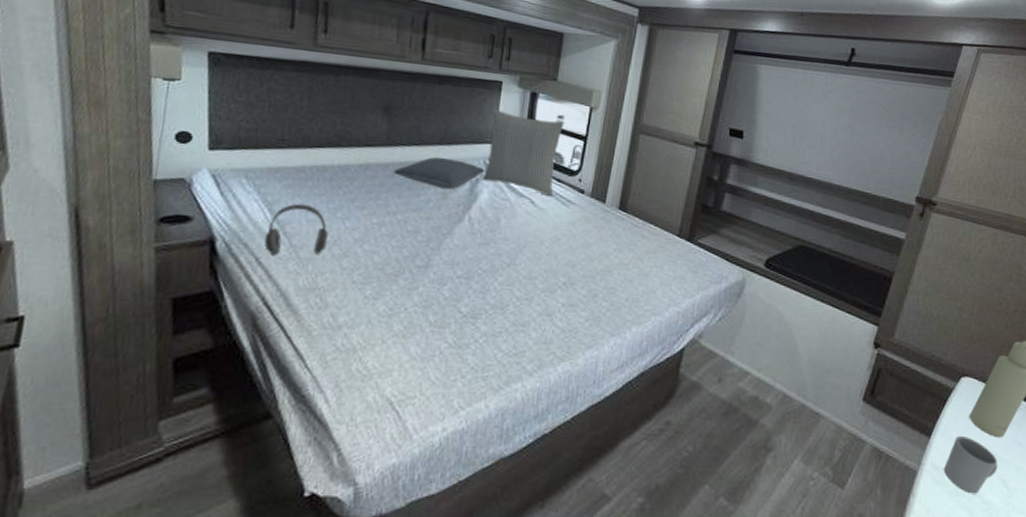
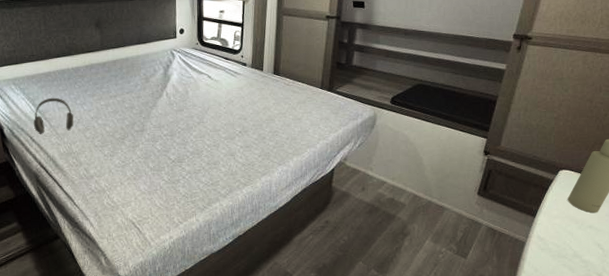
pillow: present [394,156,486,190] -> none [110,53,173,75]
pillow: present [483,108,565,196] -> none [171,12,225,71]
mug: present [944,435,998,494] -> none [548,214,594,256]

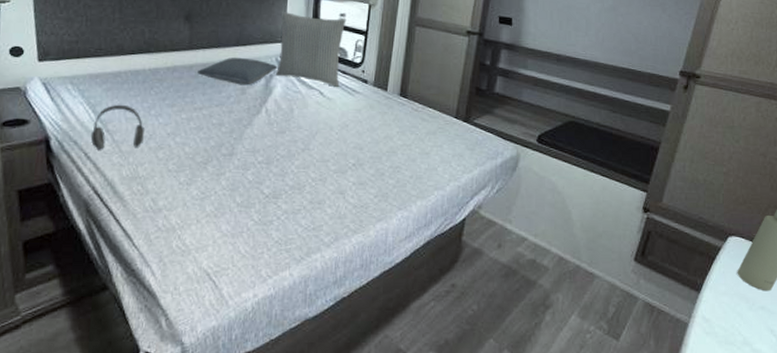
pillow: none [110,53,173,75] -> present [197,57,278,86]
pillow: none [171,12,225,71] -> present [276,10,347,87]

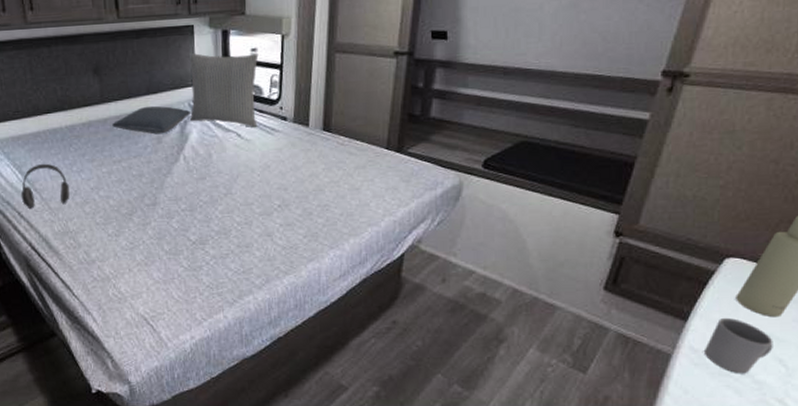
mug: none [714,290,766,343] -> present [705,317,773,374]

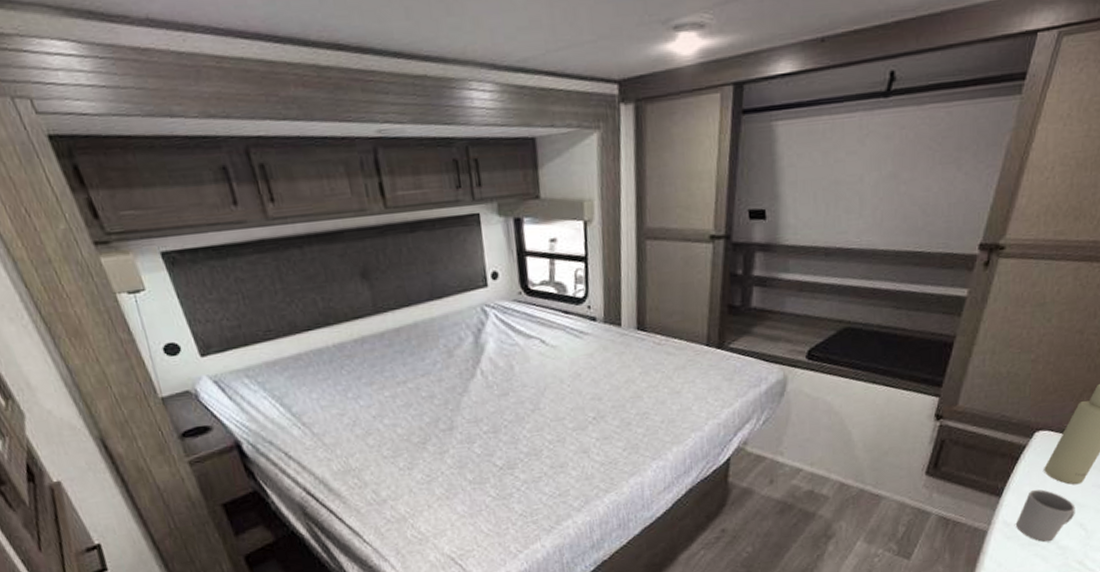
headphones: present [20,163,70,209] -> none [285,391,348,447]
pillow: present [112,105,191,135] -> none [391,312,486,348]
pillow: present [188,52,259,127] -> none [476,243,564,331]

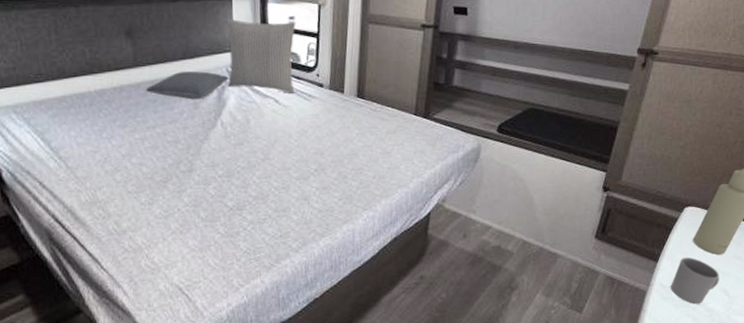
pillow: none [391,312,486,348] -> present [146,70,229,100]
pillow: none [476,243,564,331] -> present [226,18,296,93]

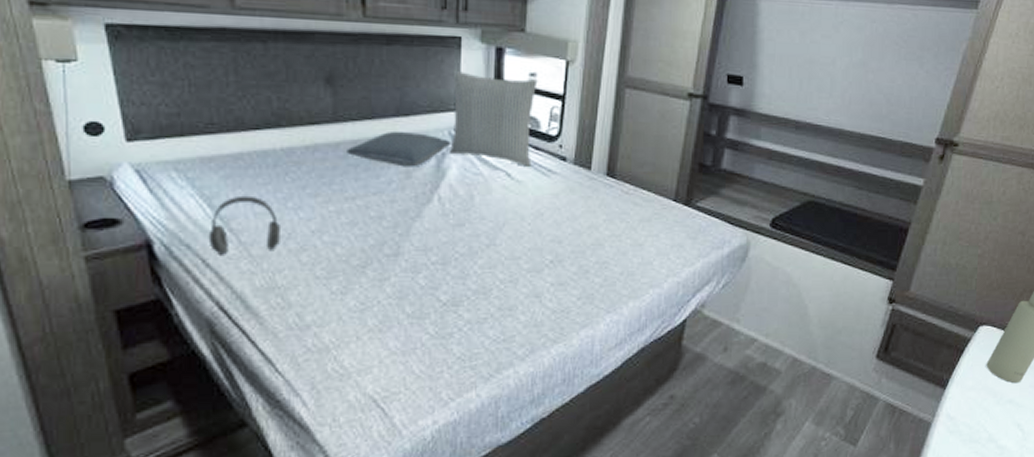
headphones: none [42,129,99,178] -> present [208,195,282,255]
mug: present [671,257,720,304] -> none [959,384,1014,440]

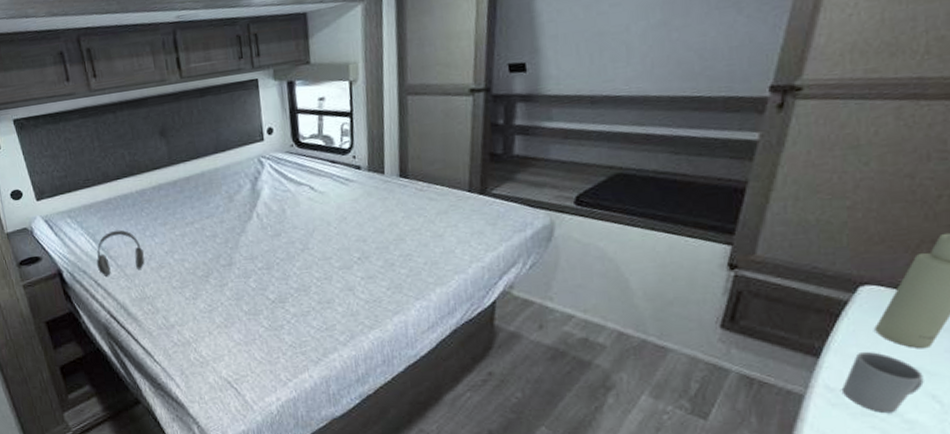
pillow: present [347,130,452,167] -> none [182,163,262,193]
pillow: present [450,69,538,166] -> none [254,101,331,179]
mug: none [959,384,1014,440] -> present [842,351,924,414]

